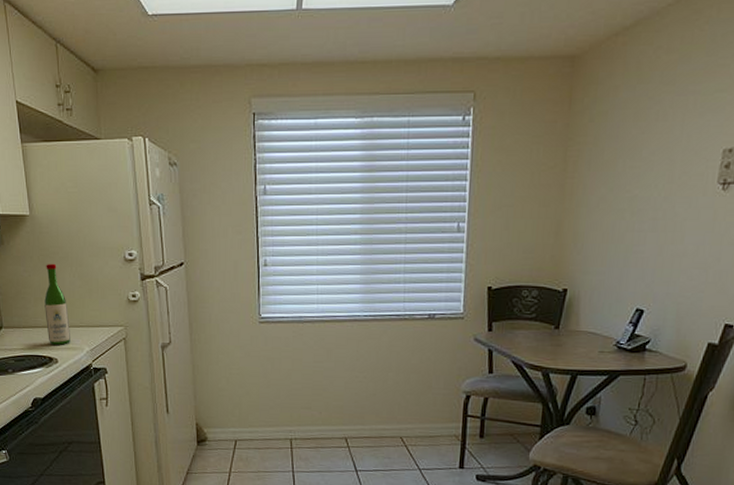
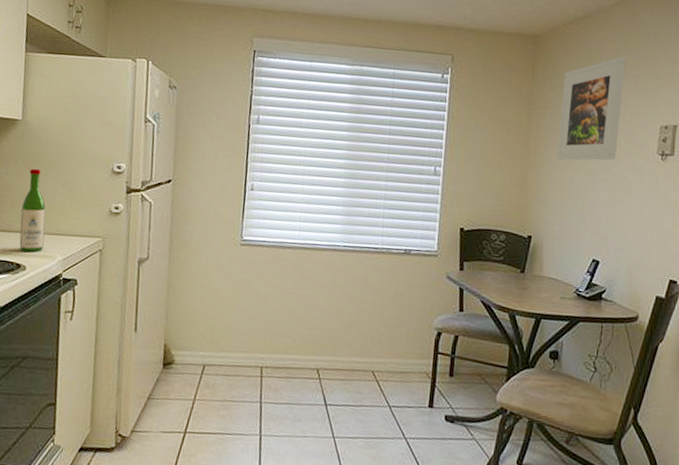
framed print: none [597,69,684,202] -> present [557,56,626,161]

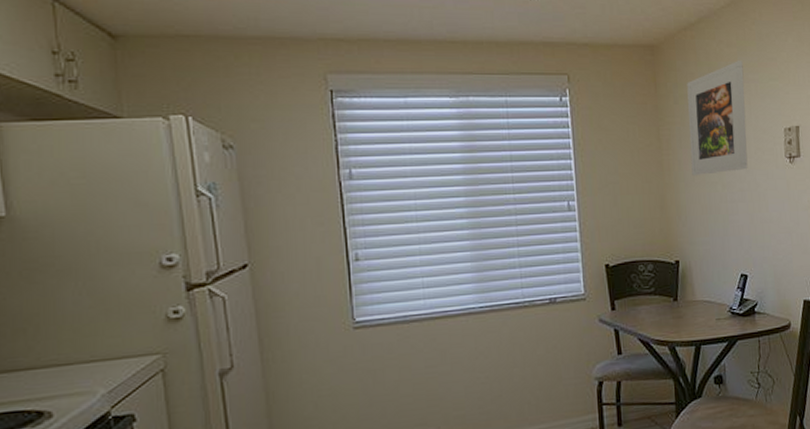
wine bottle: present [19,168,46,252] -> none [30,278,74,393]

